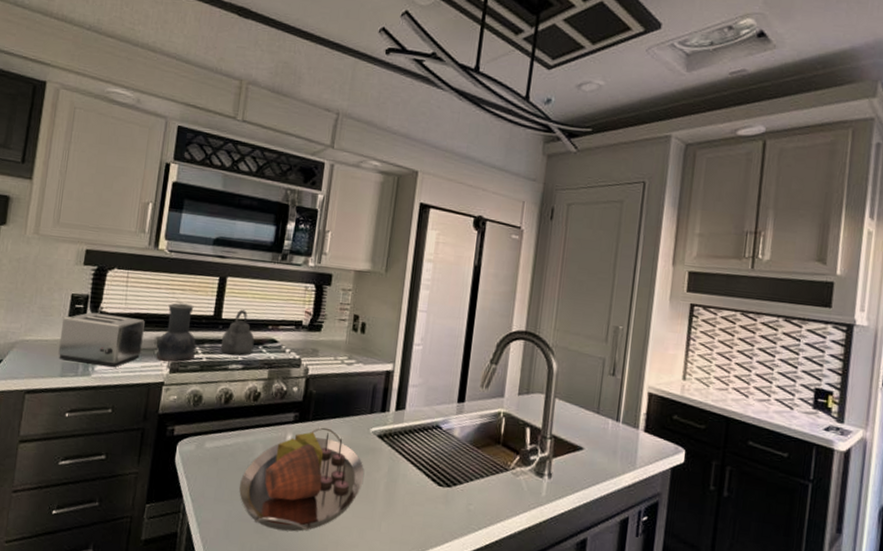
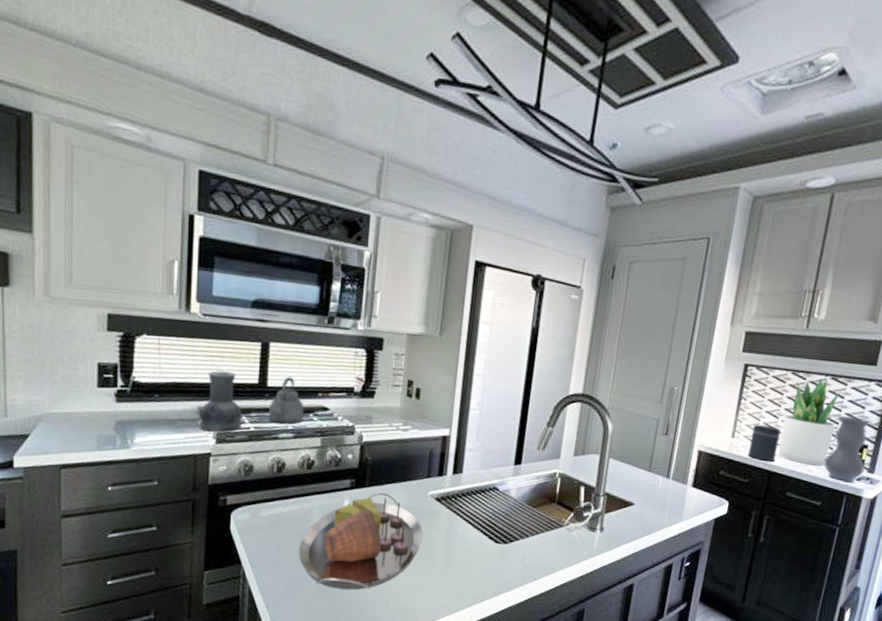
toaster: present [58,312,145,367] -> none [91,382,184,439]
cylinder: none [702,366,735,408] -> present [748,424,781,463]
planter: none [734,320,798,413] -> present [778,378,843,466]
vase: none [785,358,835,434] -> present [823,415,873,484]

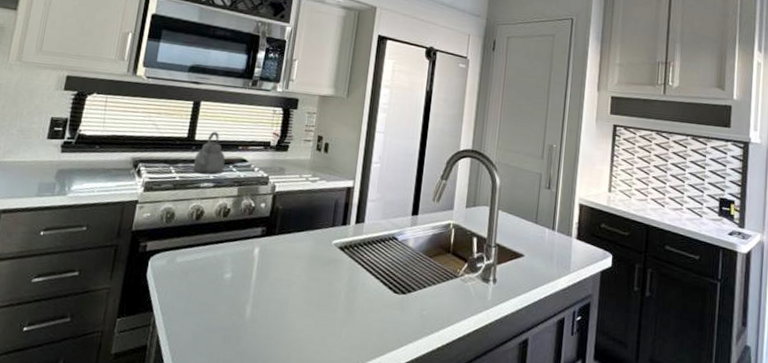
vase: present [200,370,242,434] -> none [131,125,170,182]
serving tray: present [299,492,423,590] -> none [208,240,326,341]
cylinder: present [748,424,781,463] -> none [625,179,653,217]
planter: present [778,378,843,466] -> none [652,138,703,220]
vase: present [823,415,873,484] -> none [696,172,735,238]

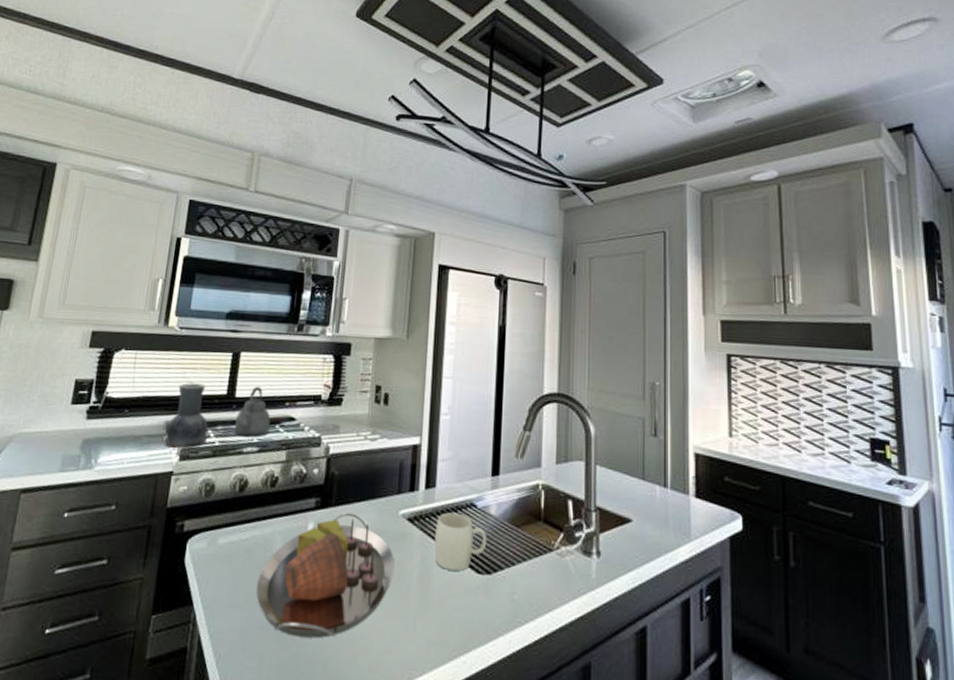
vase: none [131,125,170,182] -> present [165,383,208,450]
serving tray: none [208,240,326,341] -> present [256,513,395,639]
mug: none [360,243,405,291] -> present [434,512,487,571]

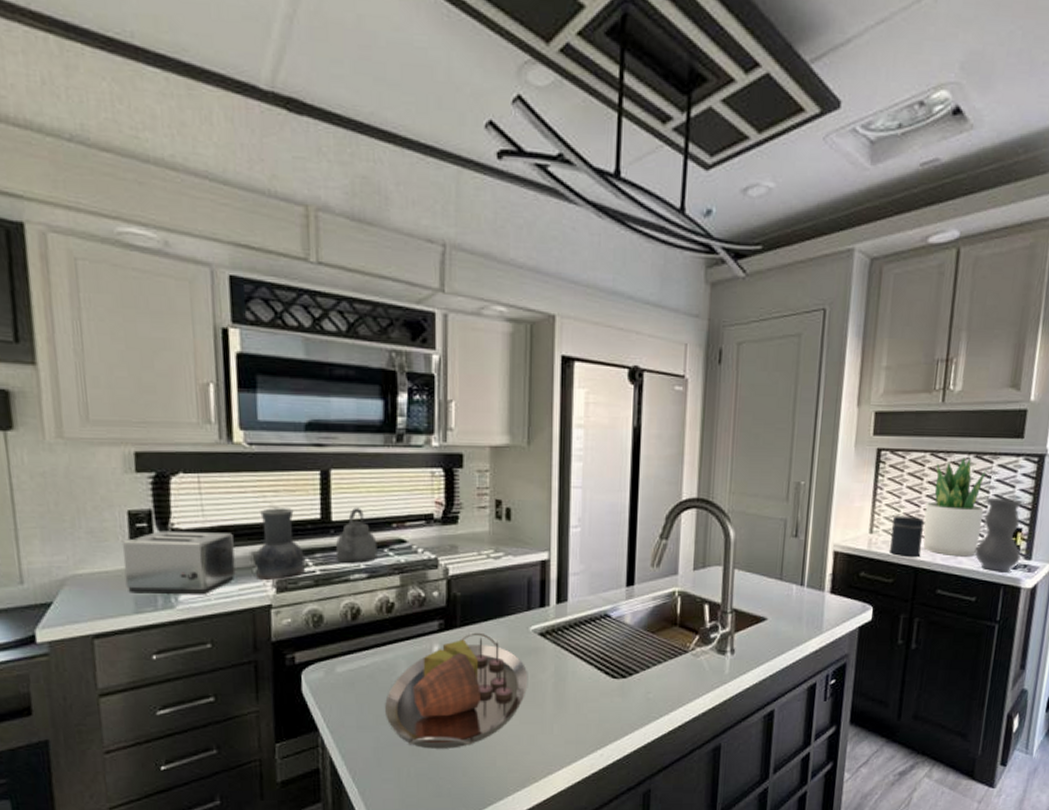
toaster: none [58,398,153,457] -> present [123,530,236,594]
mug: present [434,512,487,571] -> none [568,624,622,677]
cylinder: none [750,420,786,465] -> present [890,515,924,558]
planter: none [783,366,846,468] -> present [923,458,989,557]
vase: none [842,406,894,489] -> present [974,497,1025,574]

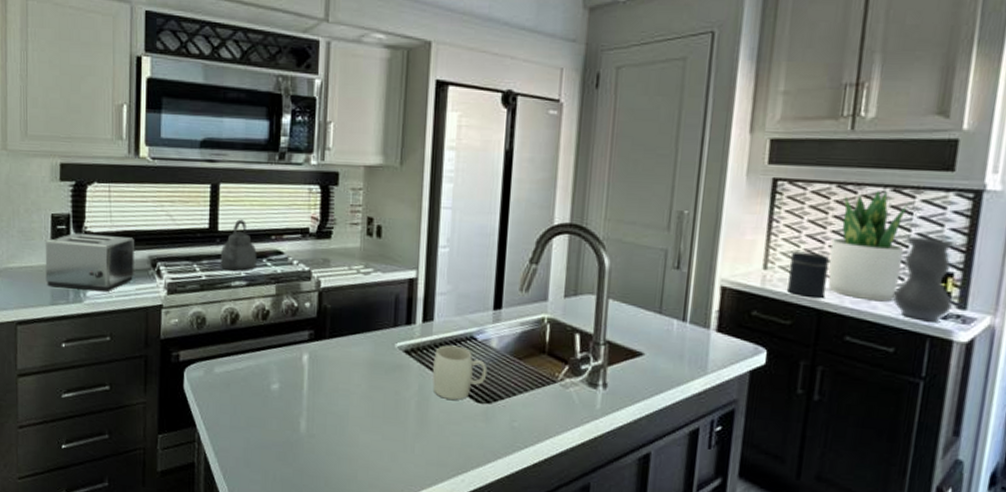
vase: present [255,508,305,581] -> none [151,216,193,284]
serving tray: present [385,632,528,749] -> none [256,345,392,457]
mug: none [568,624,622,677] -> present [432,345,488,400]

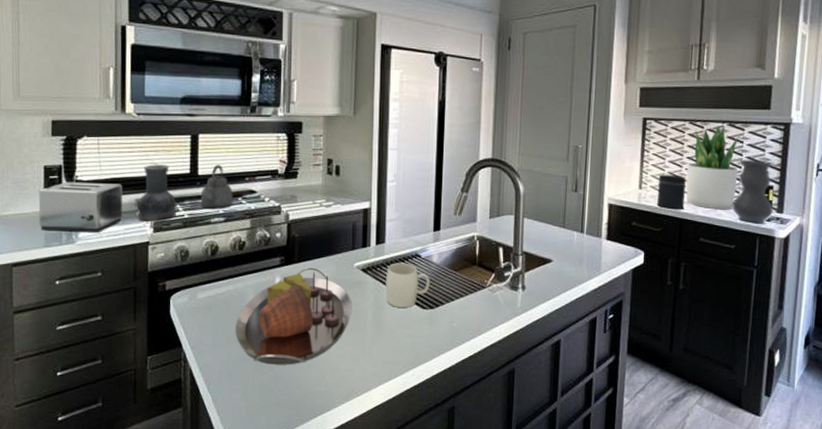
vase: none [151,216,193,284] -> present [138,164,176,223]
serving tray: none [256,345,392,457] -> present [236,267,352,365]

